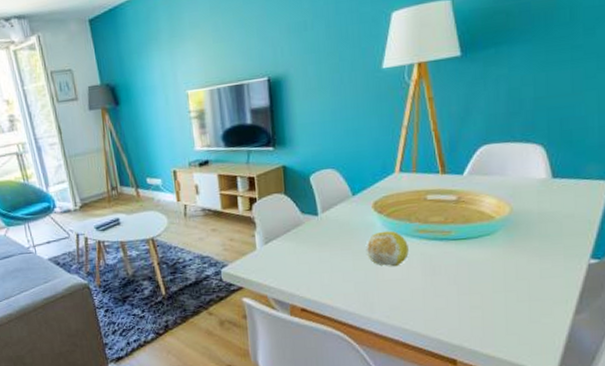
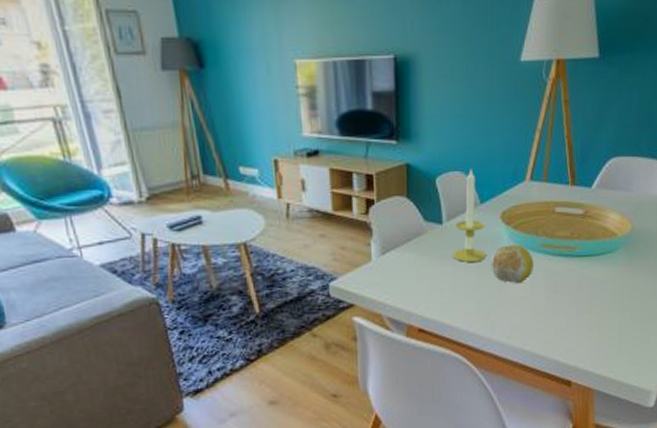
candle: none [329,166,361,249] -> present [452,169,486,262]

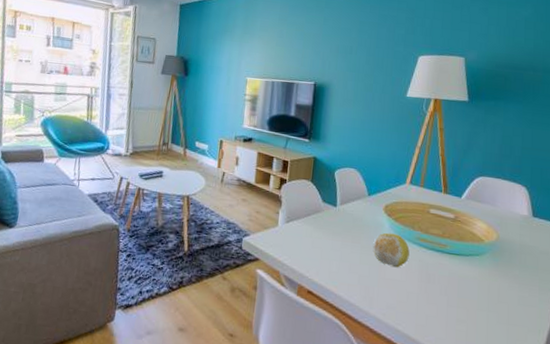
candle: present [452,169,486,262] -> none [342,168,370,243]

